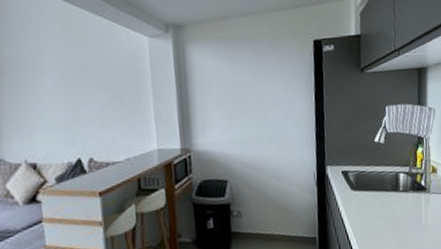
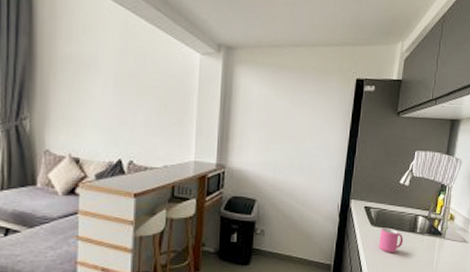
mug: none [362,190,388,216] -> present [379,227,404,253]

